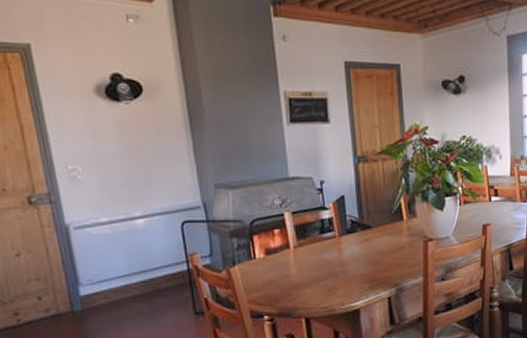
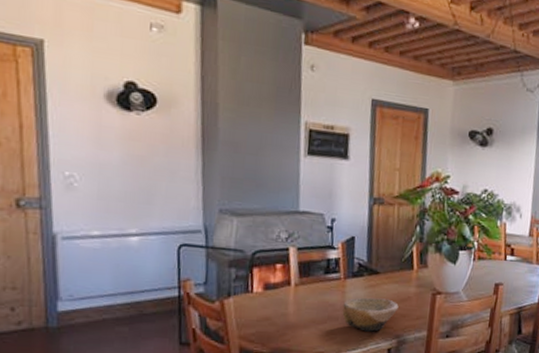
bowl: none [341,250,393,284] -> present [342,297,399,332]

